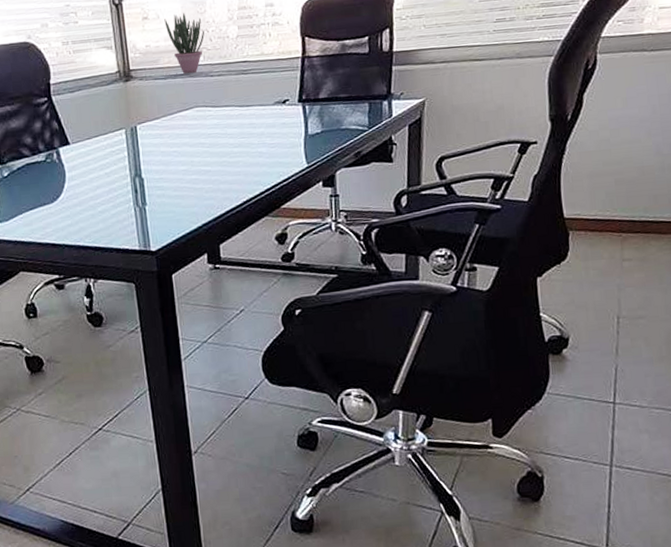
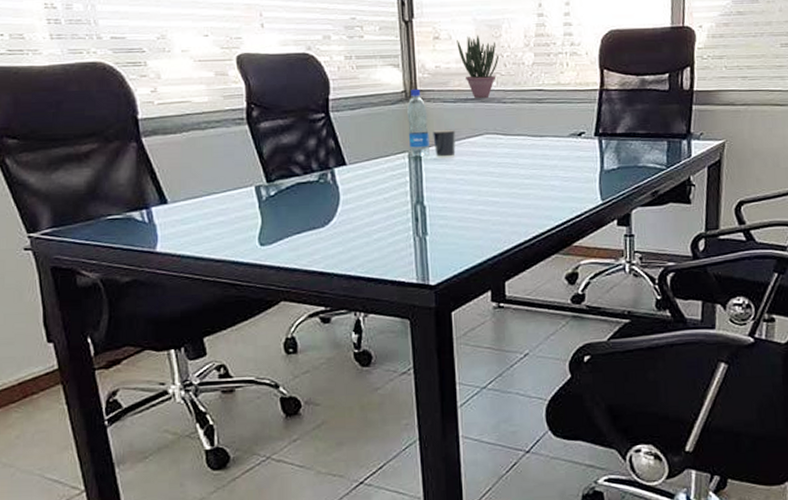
bottle: none [122,68,145,133] -> present [407,88,431,158]
mug: none [146,104,169,133] -> present [433,129,456,158]

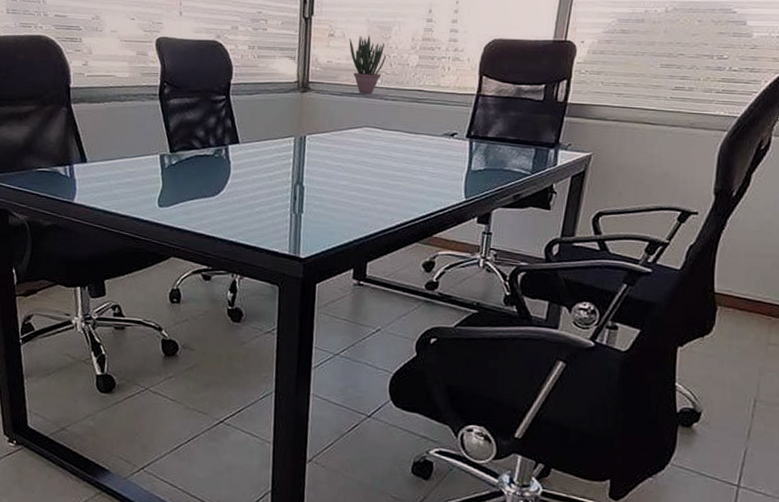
bottle: present [407,88,431,158] -> none [296,80,316,143]
mug: present [433,129,456,158] -> none [318,119,338,146]

